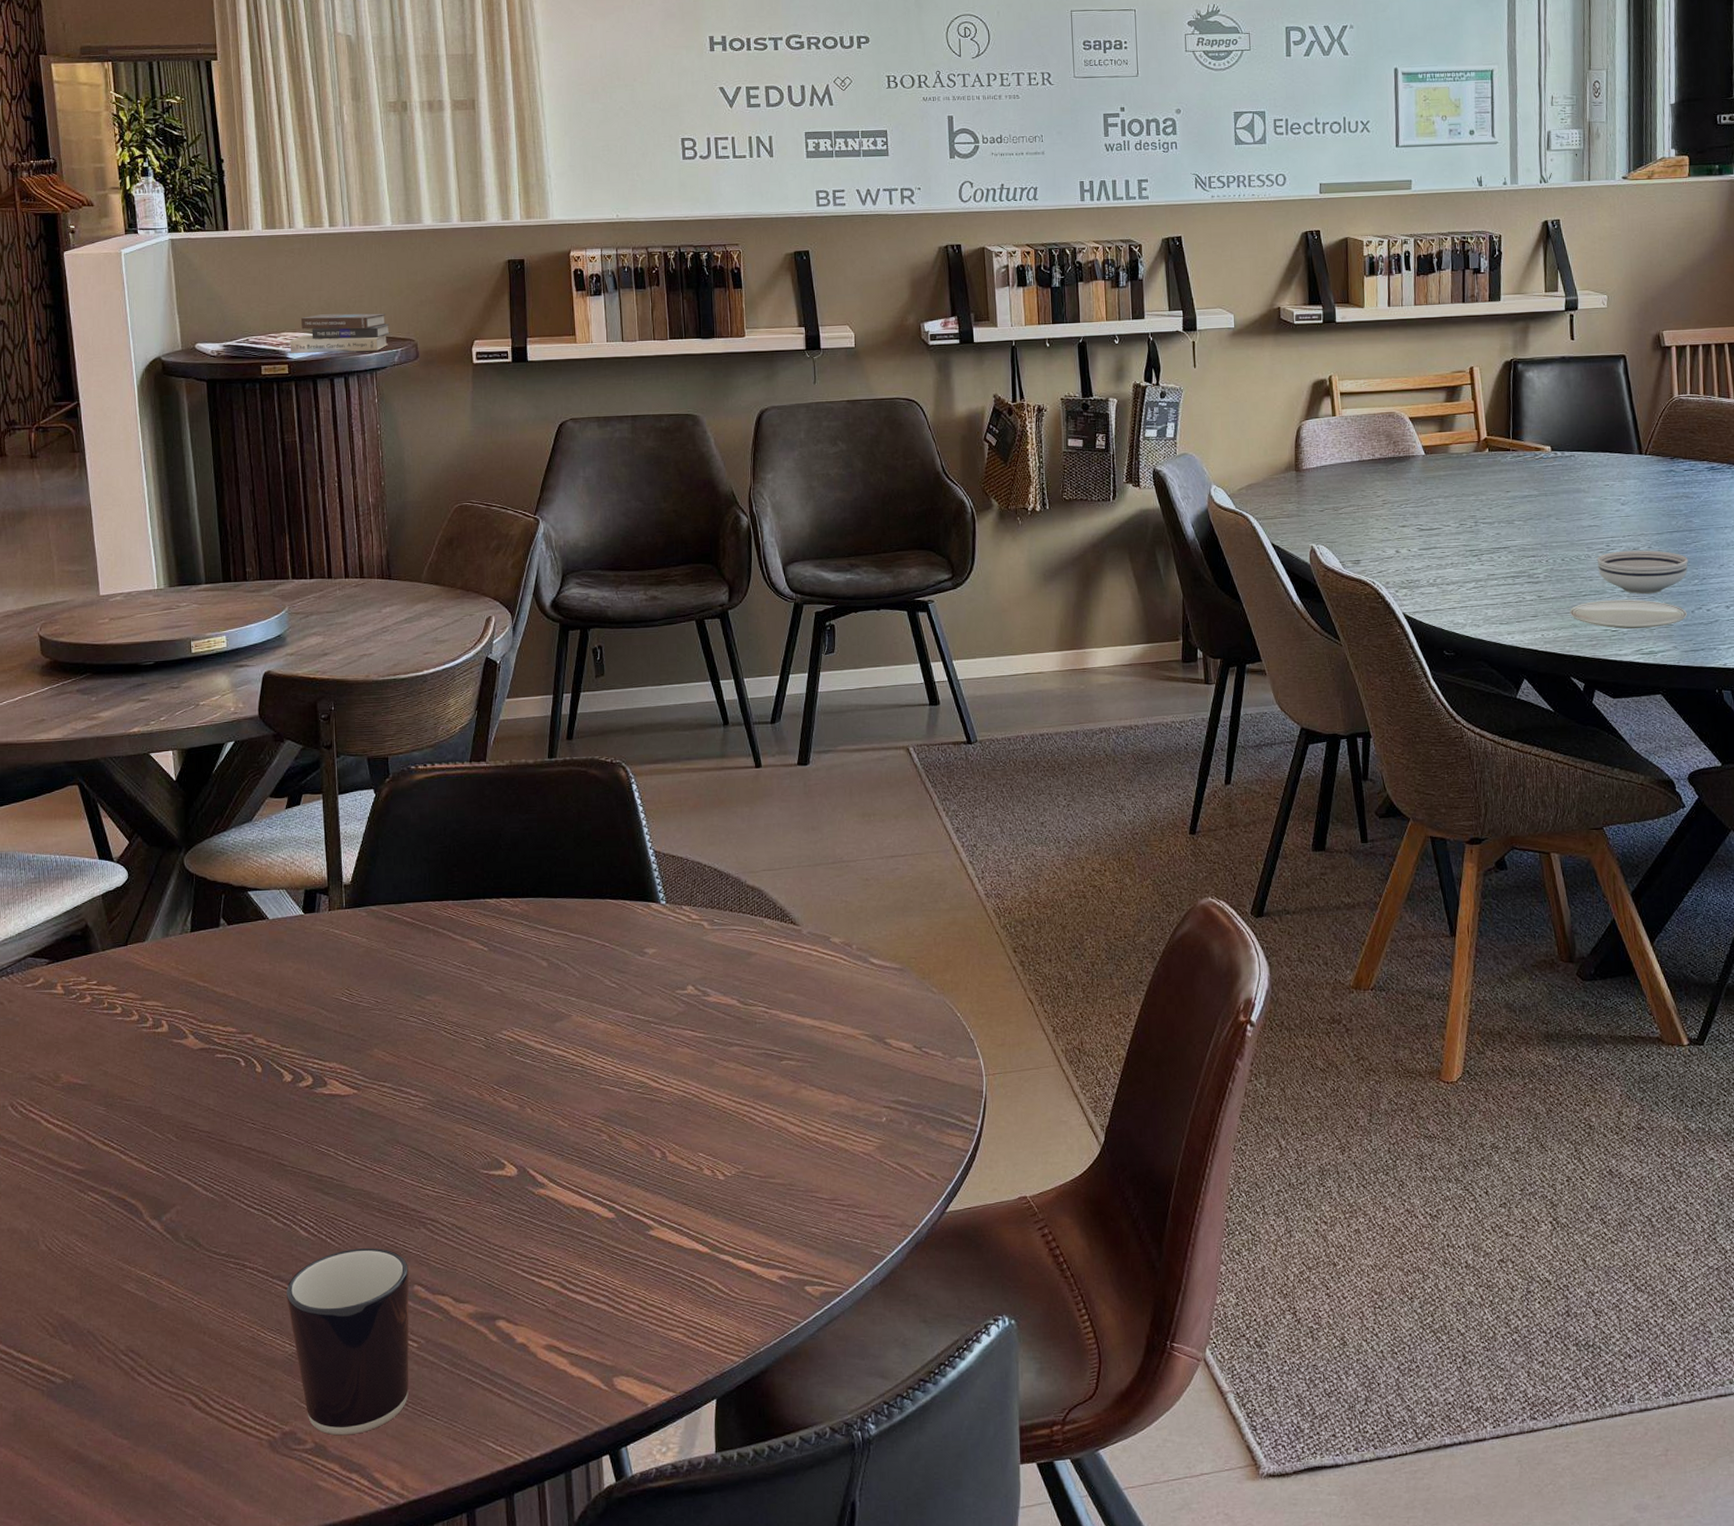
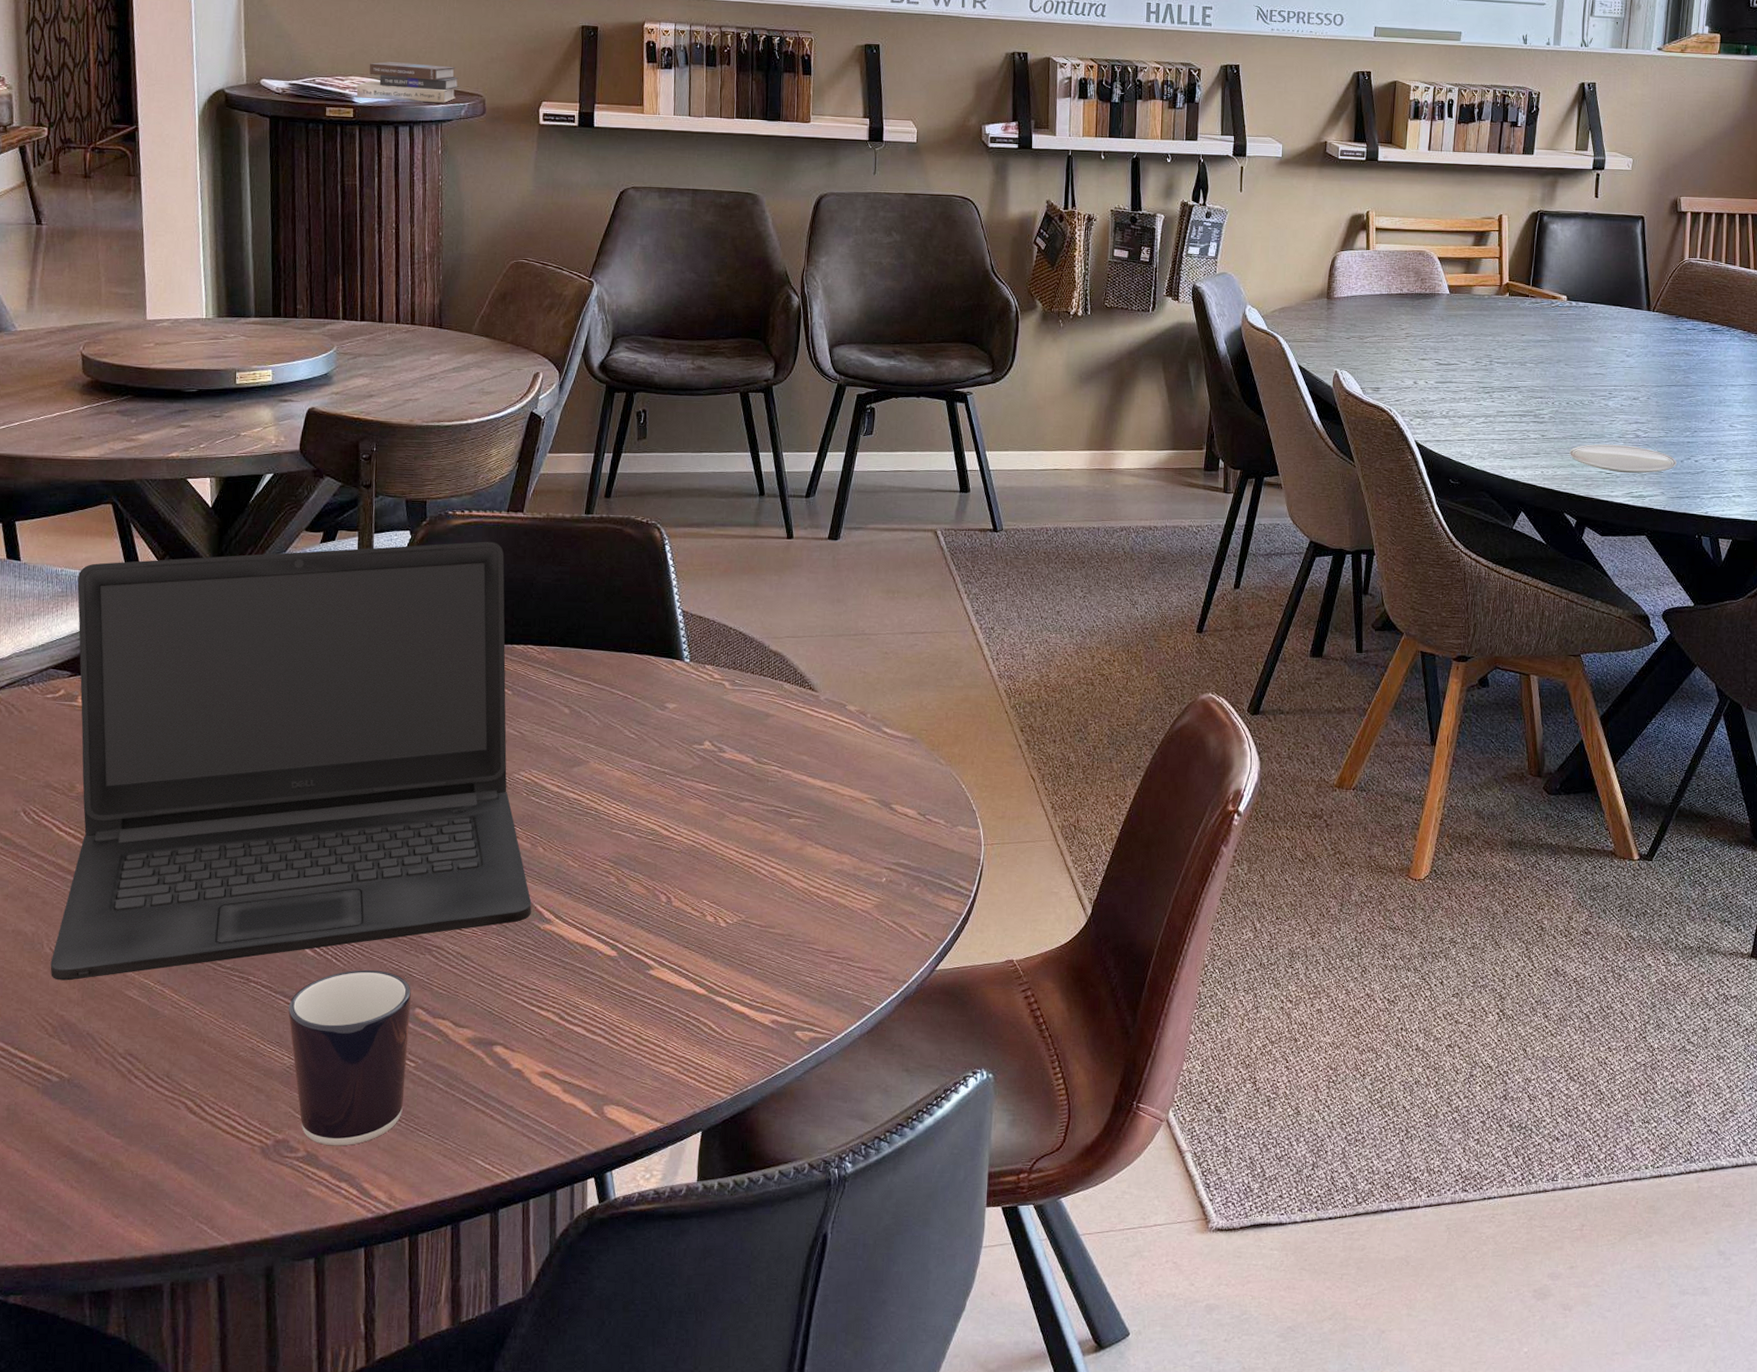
laptop: none [47,794,524,1278] -> present [50,541,532,981]
bowl: present [1596,550,1688,595] -> none [1599,399,1682,442]

